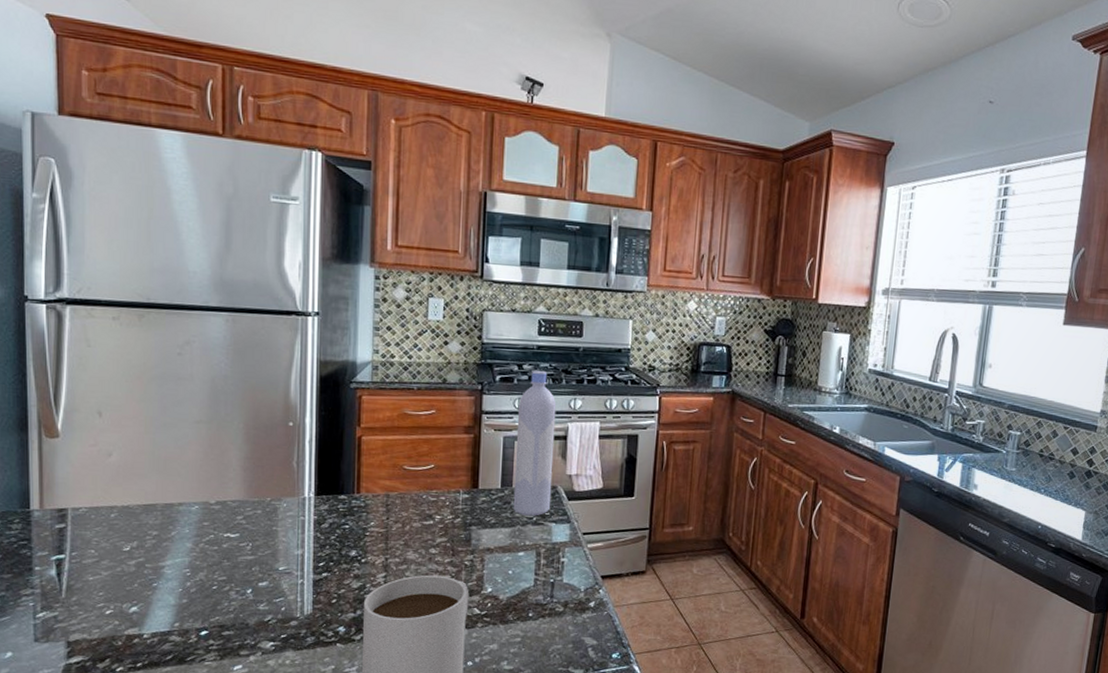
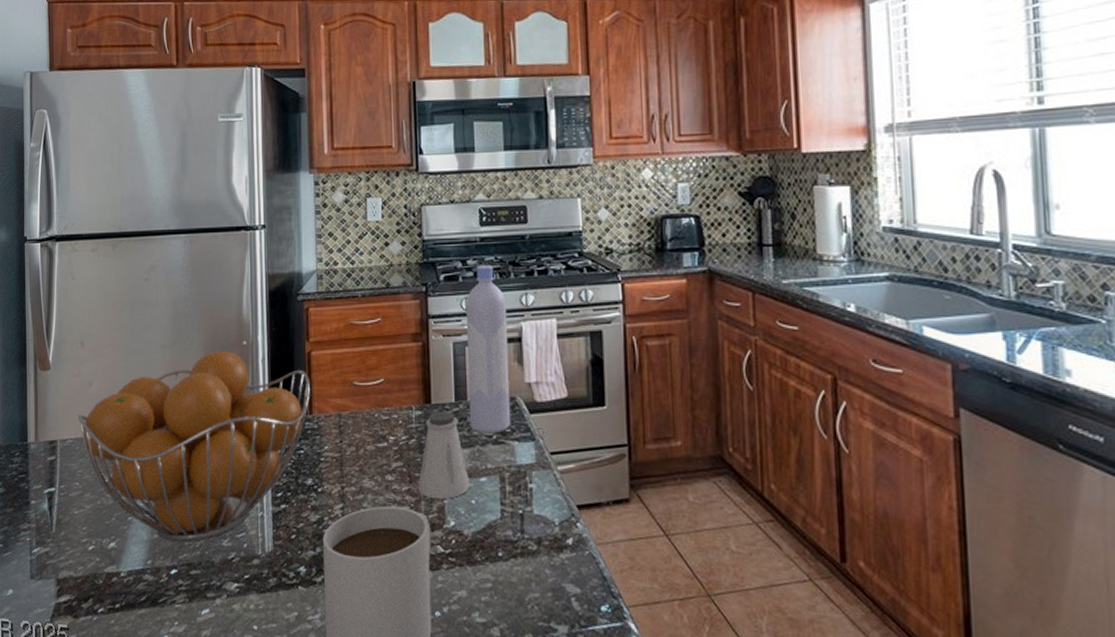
fruit basket: none [93,429,360,606] -> present [77,350,311,542]
saltshaker: none [460,495,509,570] -> present [418,411,471,500]

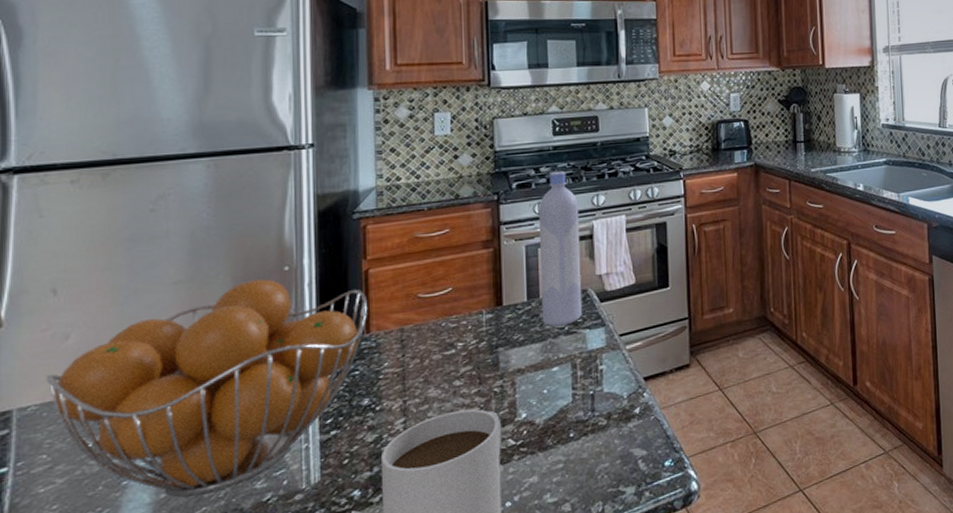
saltshaker: present [418,411,471,500] -> none [489,310,543,396]

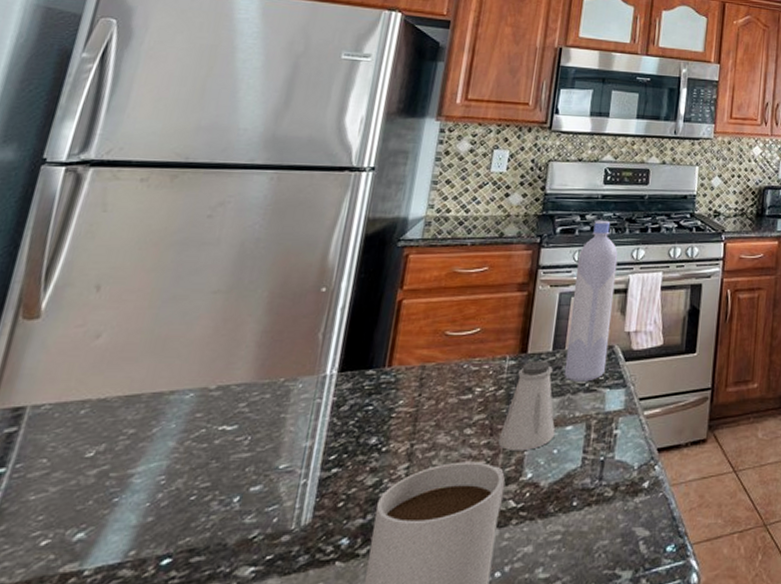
fruit basket: present [45,278,368,497] -> none [66,297,396,523]
saltshaker: none [489,310,543,396] -> present [498,361,555,452]

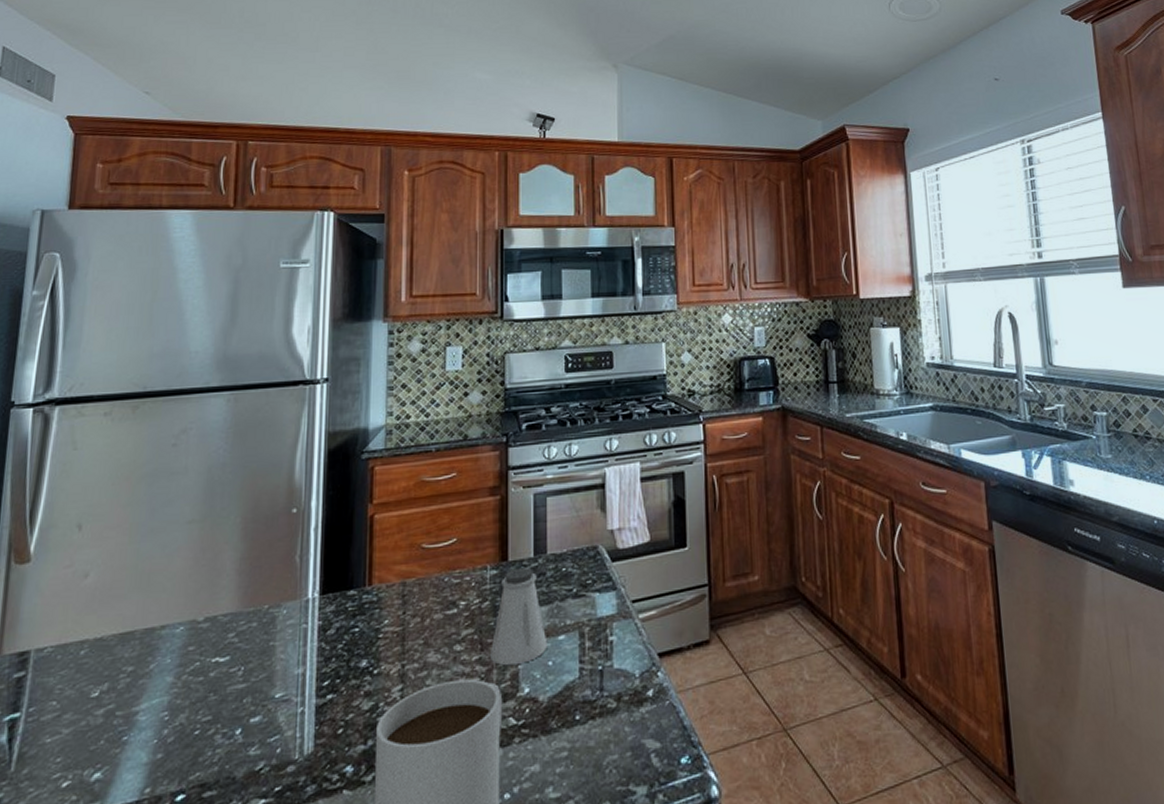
bottle: present [564,220,618,382] -> none [548,411,593,588]

